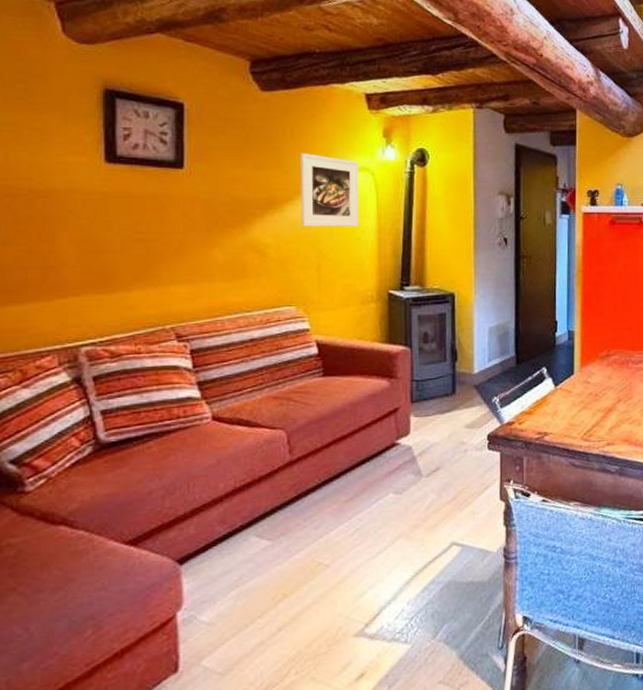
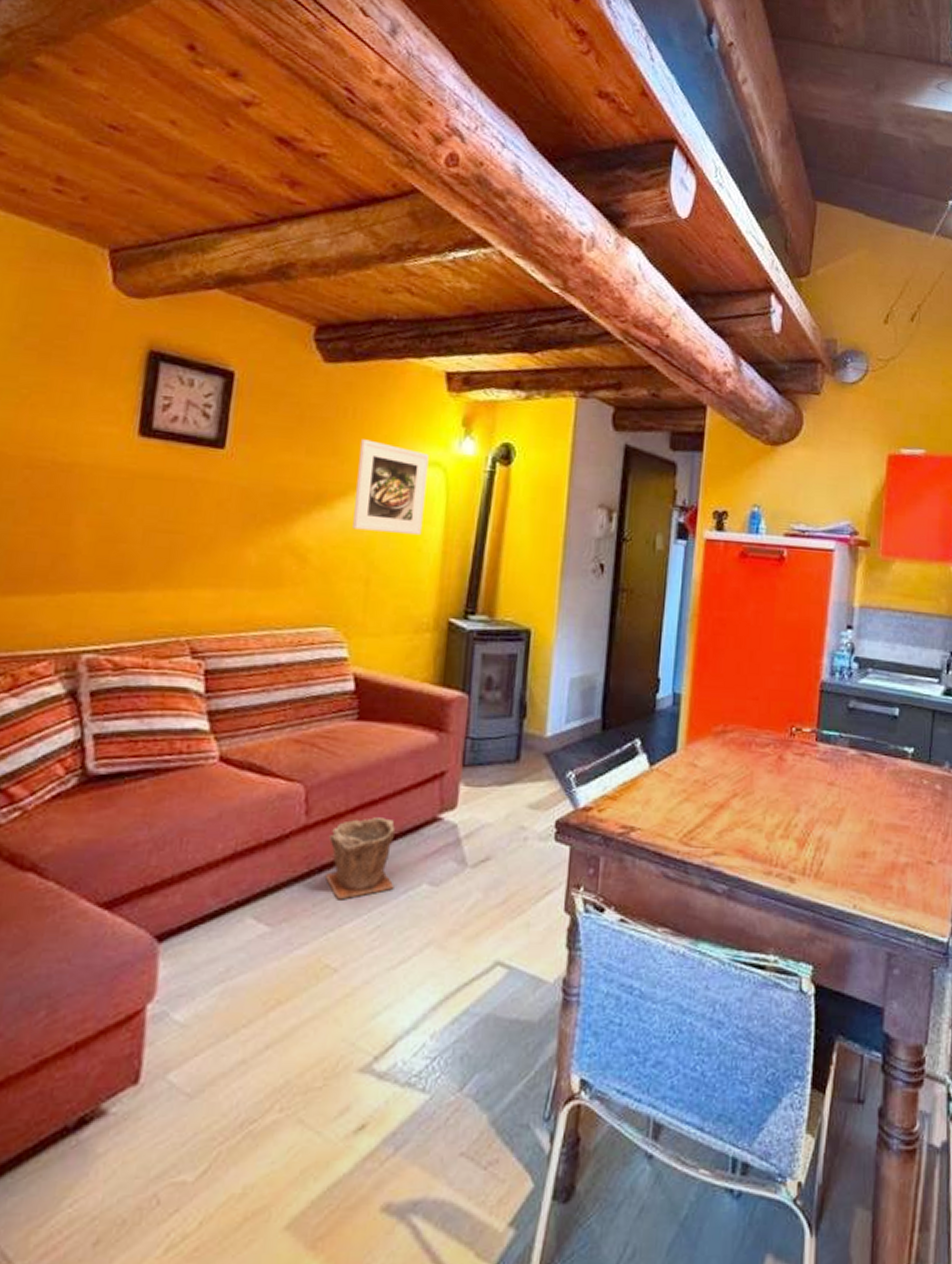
plant pot: none [310,448,367,514] -> present [324,817,395,900]

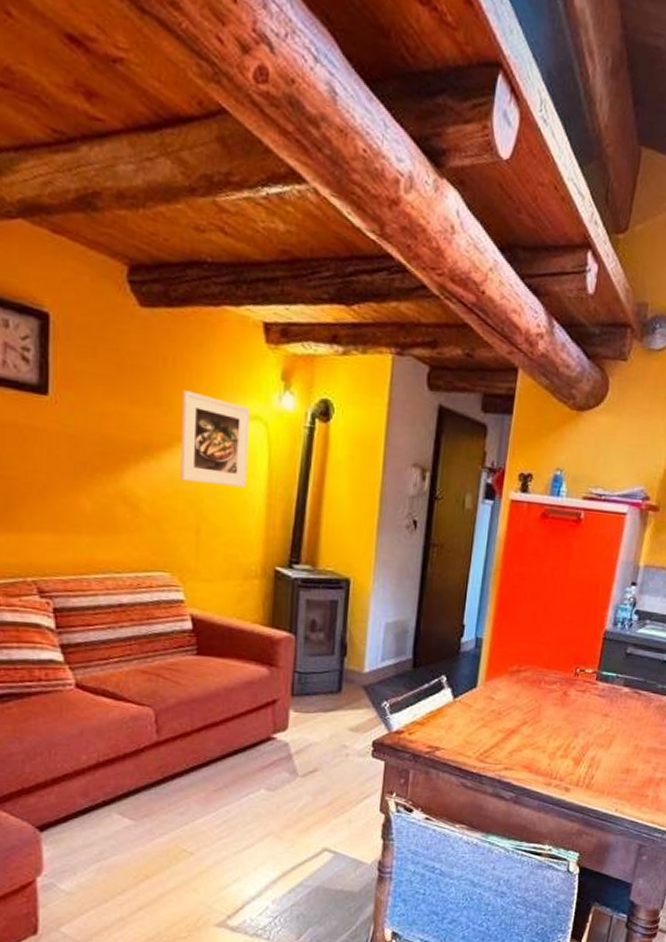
plant pot: present [324,817,395,900] -> none [177,736,237,801]

